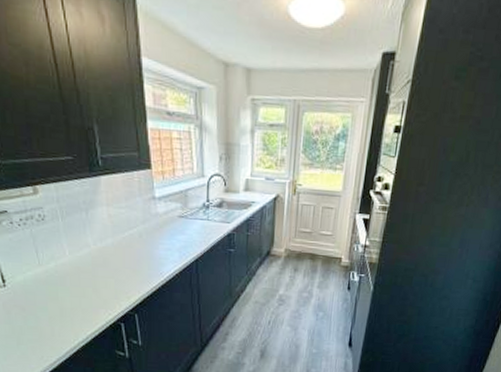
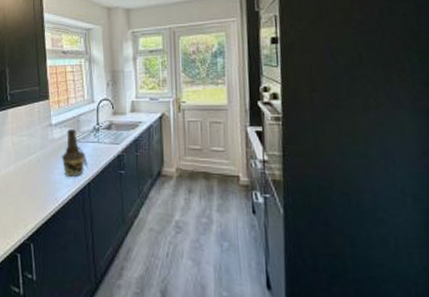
bottle: none [166,203,196,253] -> present [61,128,88,177]

